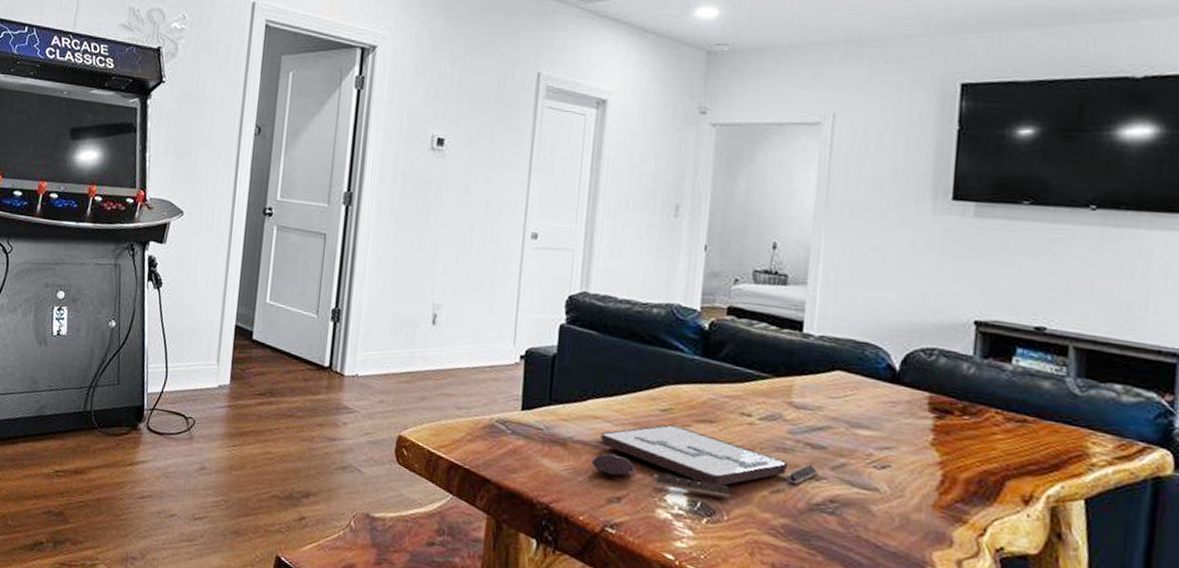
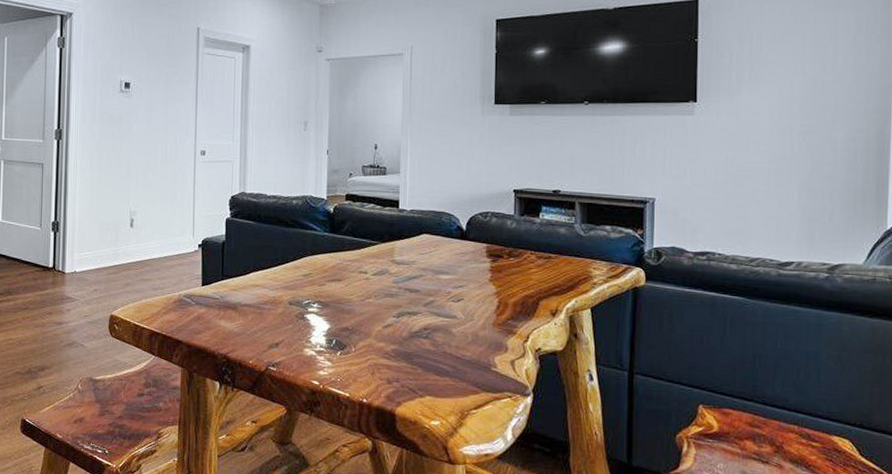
board game: present [588,424,818,498] -> none [254,285,415,335]

